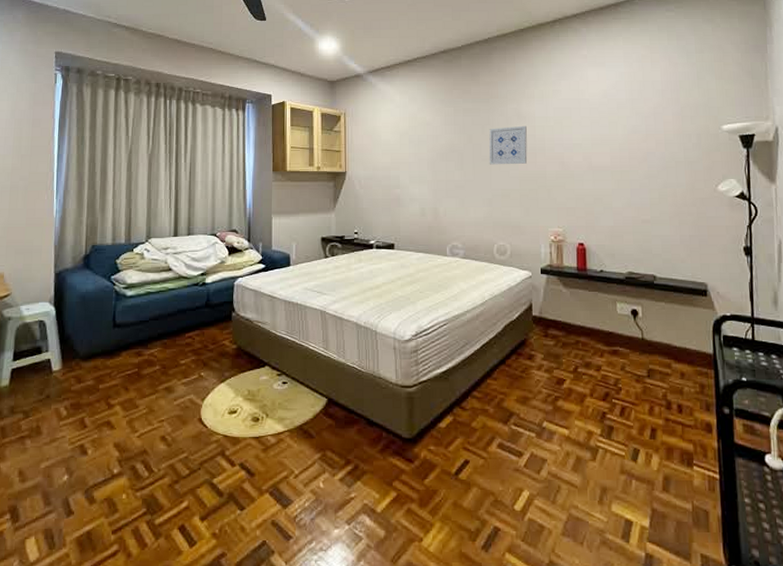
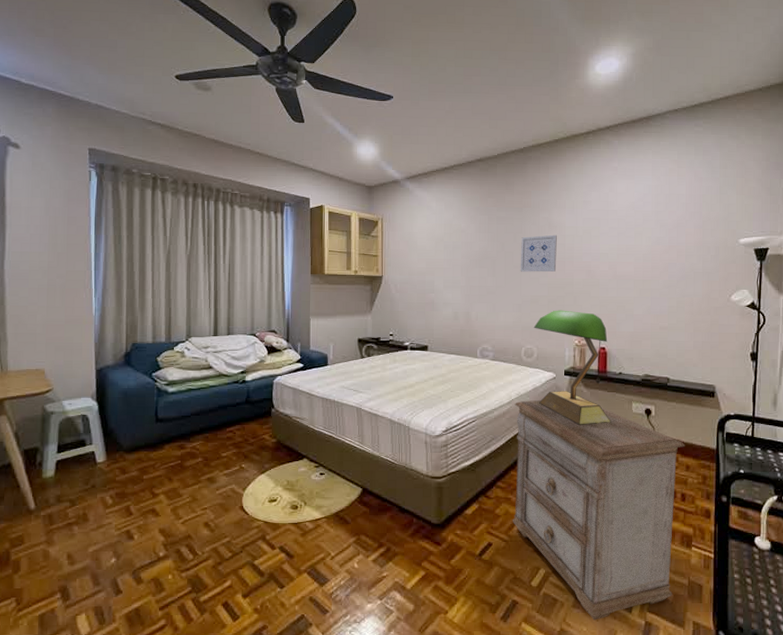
nightstand: none [488,301,678,551] -> present [513,400,685,620]
table lamp: none [505,204,595,328] -> present [533,310,611,425]

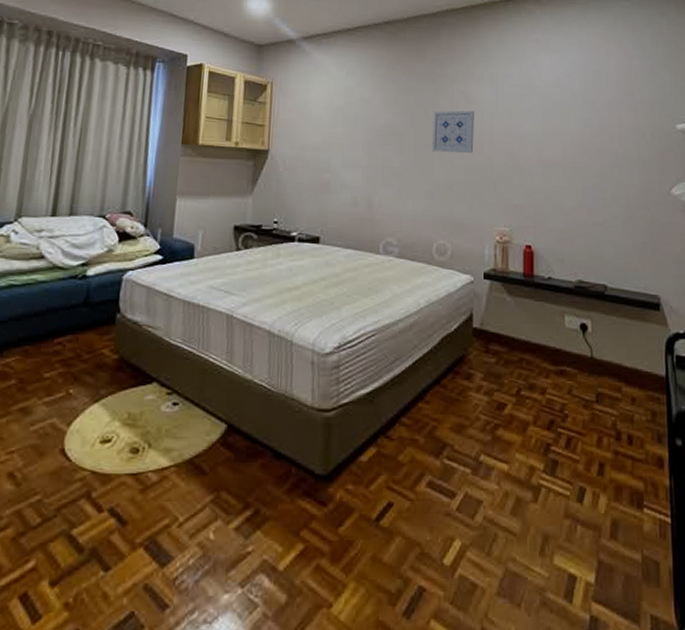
nightstand: present [513,400,685,620] -> none [420,310,629,615]
table lamp: present [533,310,611,425] -> none [447,198,541,343]

